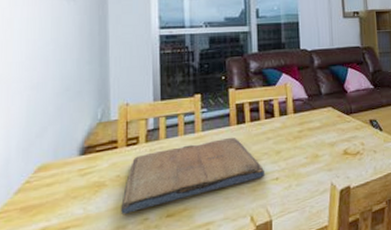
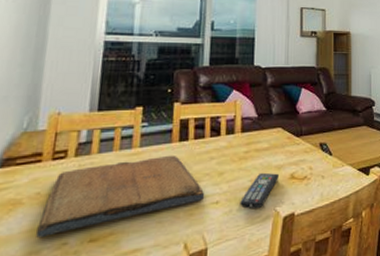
remote control: none [298,150,333,184] -> present [240,172,279,209]

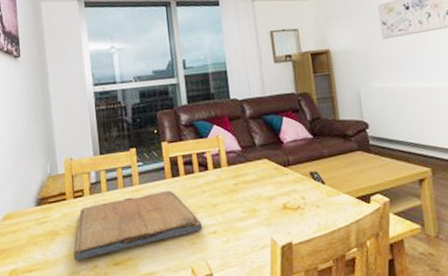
remote control: present [240,172,279,209] -> none [236,203,271,239]

